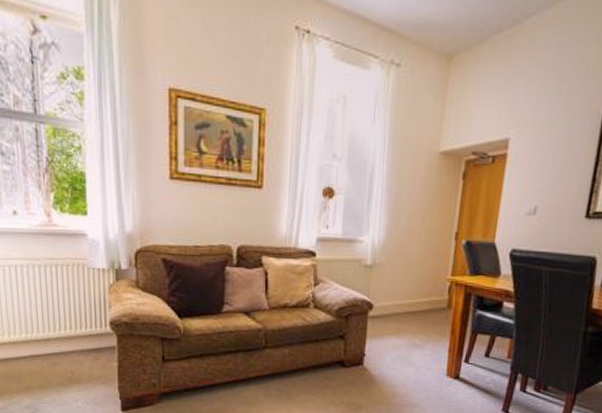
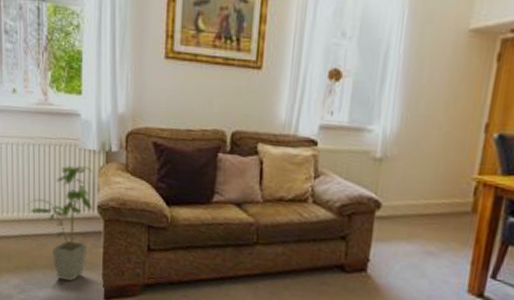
house plant: none [34,284,105,396] -> present [26,165,93,281]

